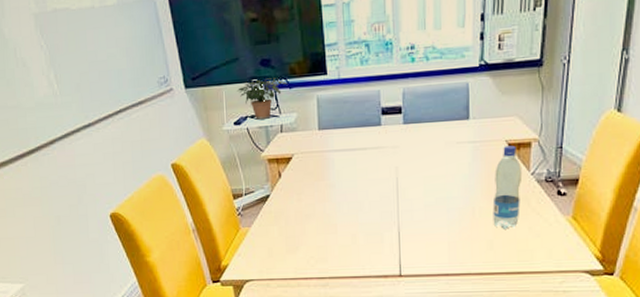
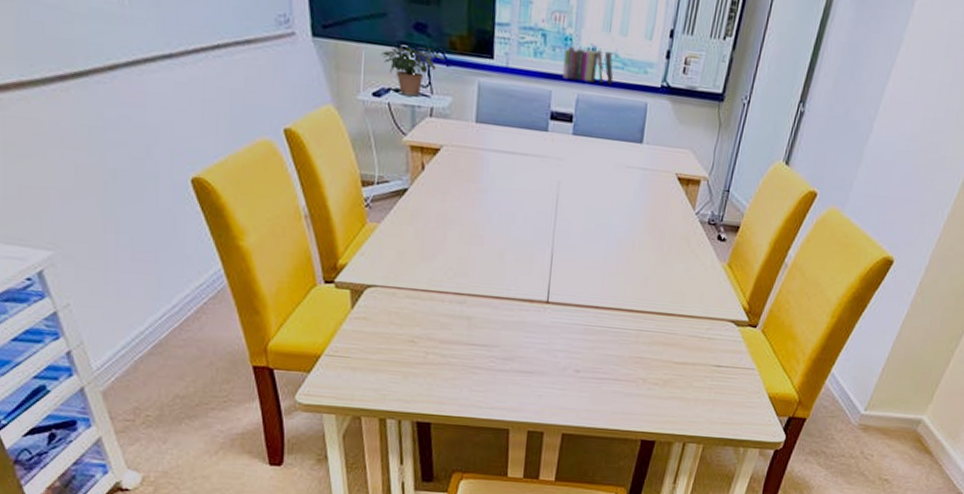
books: none [387,45,434,78] -> present [562,45,614,85]
bottle: present [492,145,523,229] -> none [651,179,688,267]

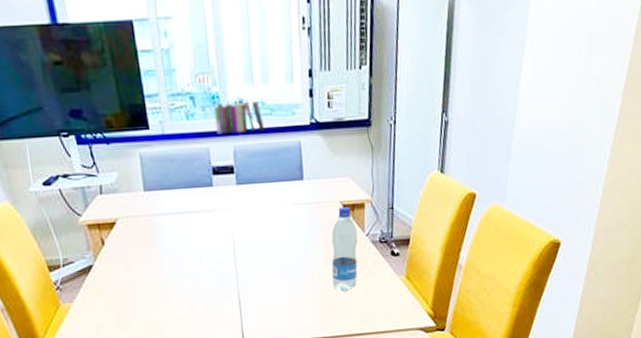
potted plant: present [379,44,445,97] -> none [42,131,104,179]
bottle: none [651,179,688,267] -> present [331,206,358,292]

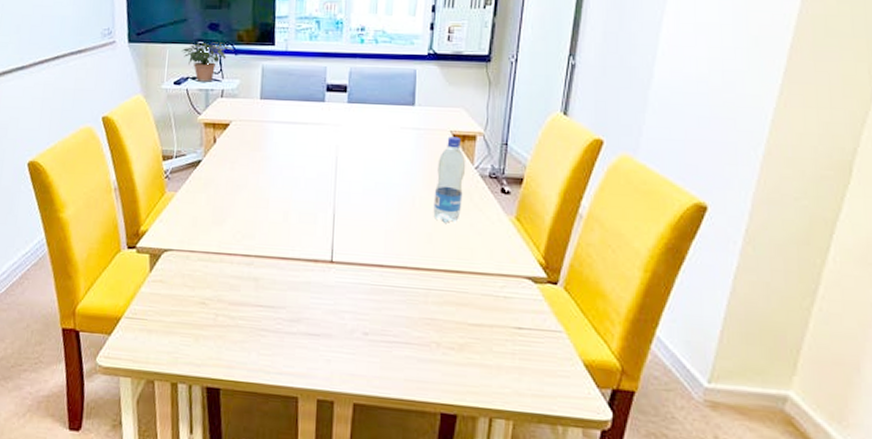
potted plant: none [42,131,104,179] -> present [180,42,234,82]
books: present [214,100,265,135] -> none [336,28,383,57]

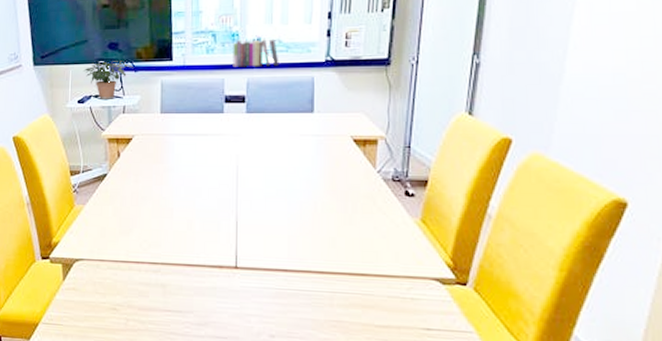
books: none [336,28,383,57] -> present [233,39,279,68]
bottle: present [433,136,466,223] -> none [336,142,368,227]

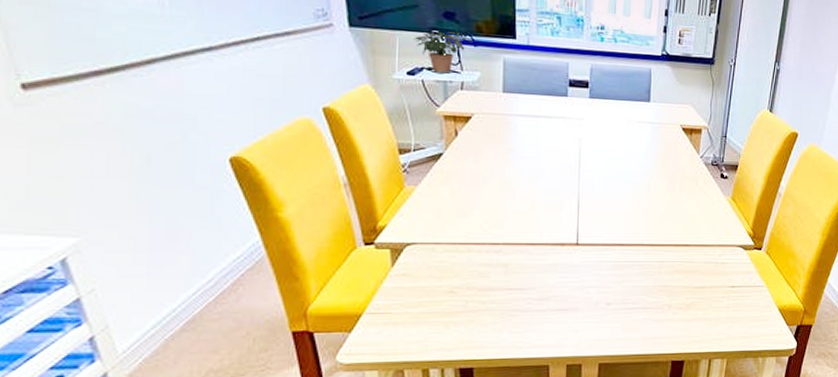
books: present [233,39,279,68] -> none [577,25,621,56]

